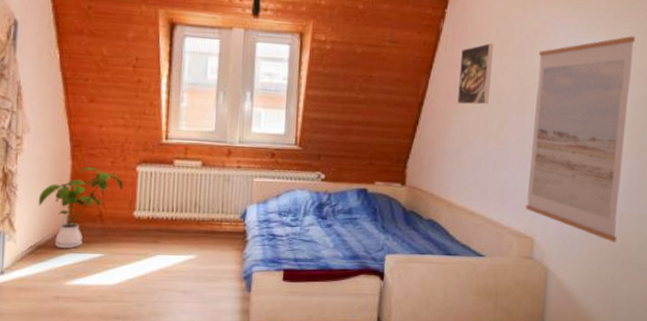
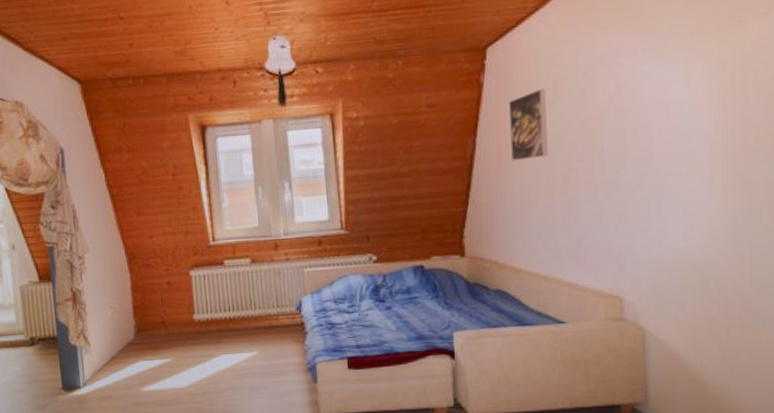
house plant: present [38,166,124,249] -> none [105,276,181,358]
wall art: present [525,36,636,242] -> none [600,50,727,292]

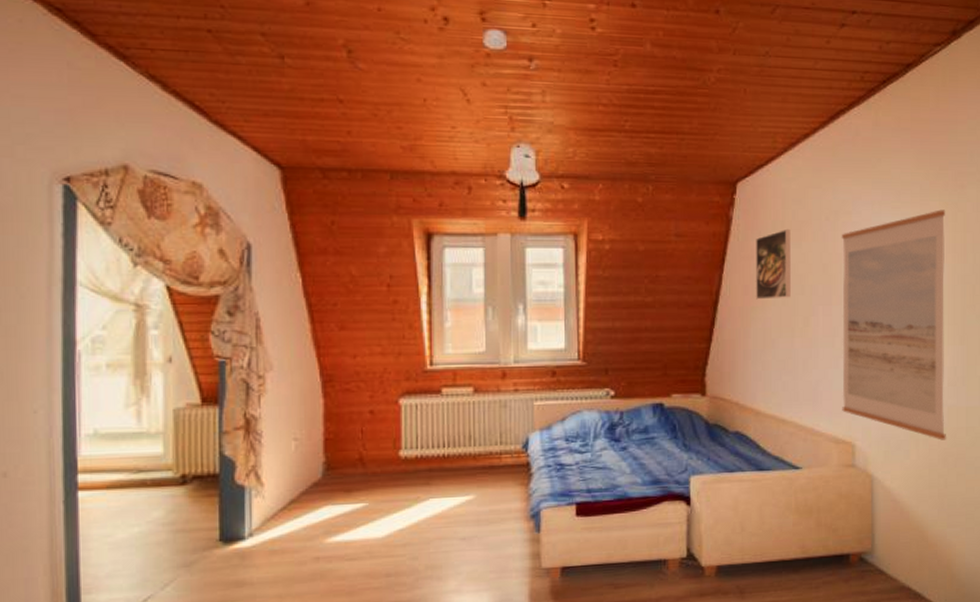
wall art: none [600,50,727,292] -> present [841,209,946,440]

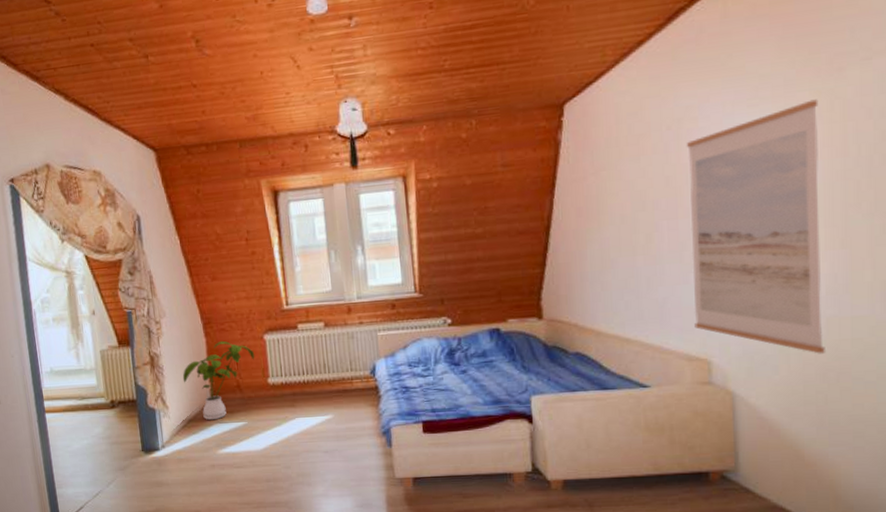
house plant: none [287,403,386,501] -> present [182,340,255,421]
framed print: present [756,228,791,300] -> none [588,144,630,221]

